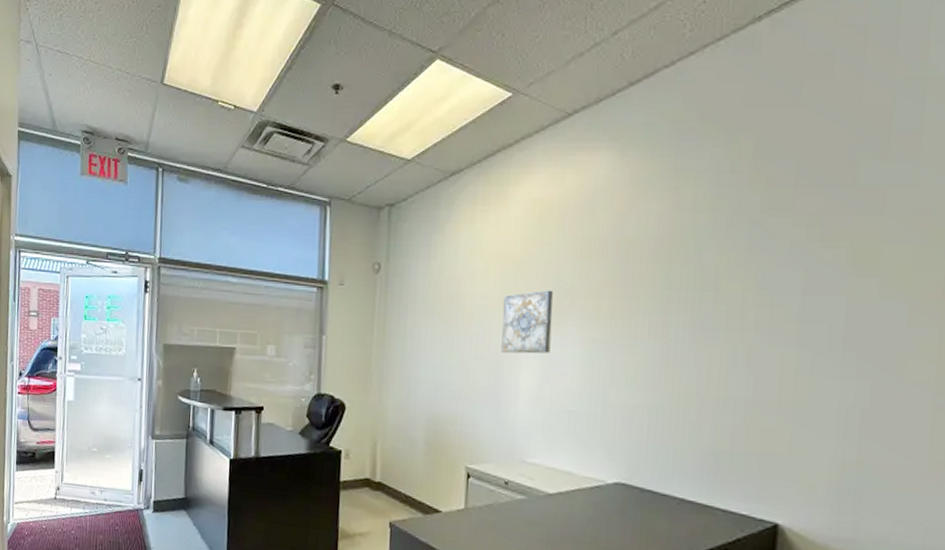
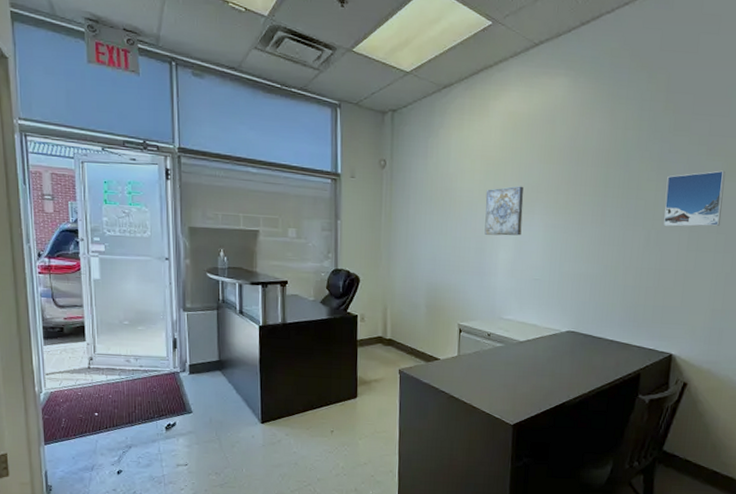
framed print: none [757,261,853,342] -> present [663,170,726,227]

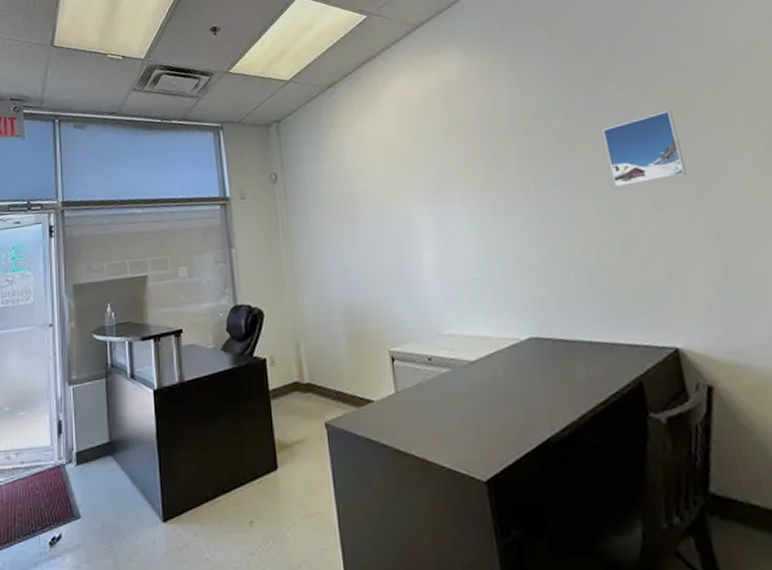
wall art: present [484,186,524,236] -> none [392,172,444,236]

